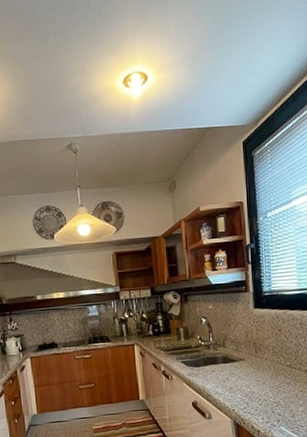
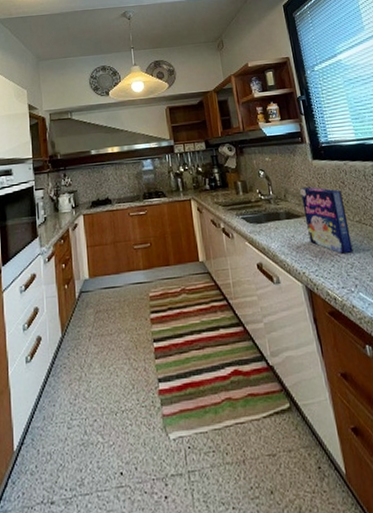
cereal box: none [239,334,280,394] -> present [300,187,353,254]

